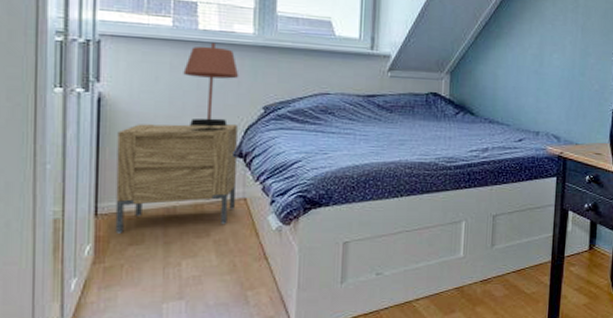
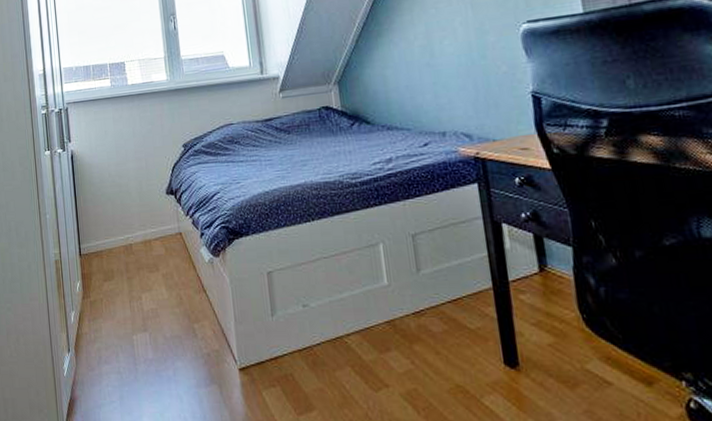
nightstand: present [115,123,238,233] -> none [86,163,174,271]
table lamp: present [183,42,239,127] -> none [122,93,162,170]

